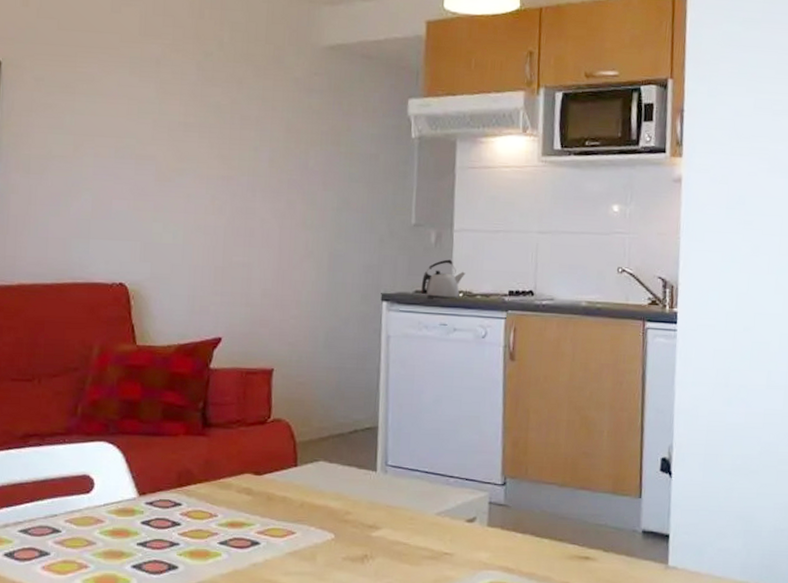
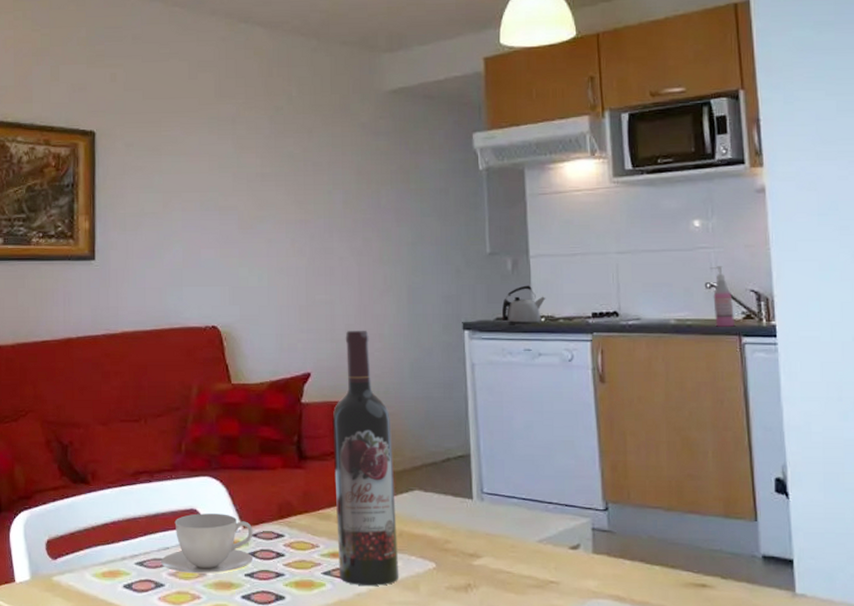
teacup: none [47,480,149,544] -> present [161,513,254,575]
wine bottle: none [235,295,301,556] -> present [332,330,399,586]
soap dispenser: none [623,252,641,313] -> present [710,266,735,328]

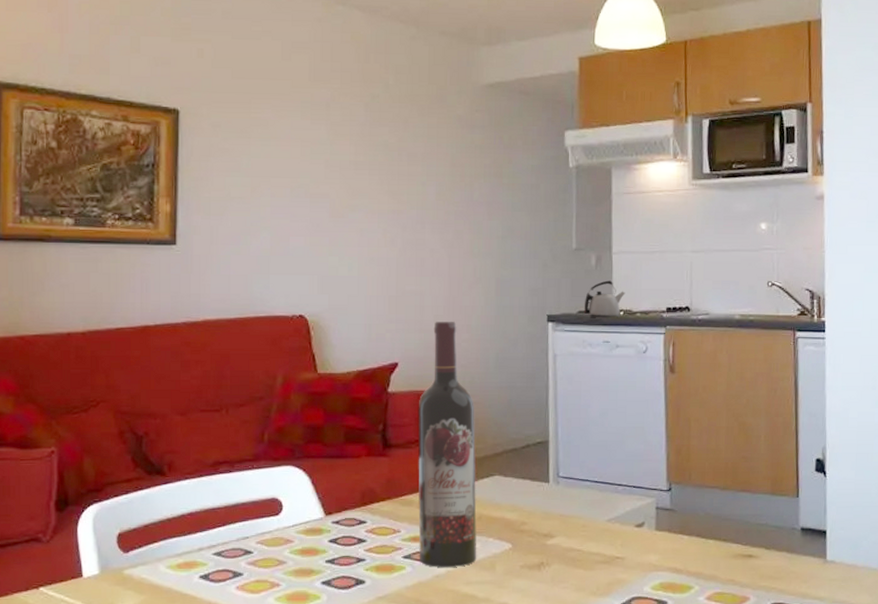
teacup: present [161,513,254,575] -> none [240,502,335,563]
soap dispenser: present [710,266,735,328] -> none [772,266,791,323]

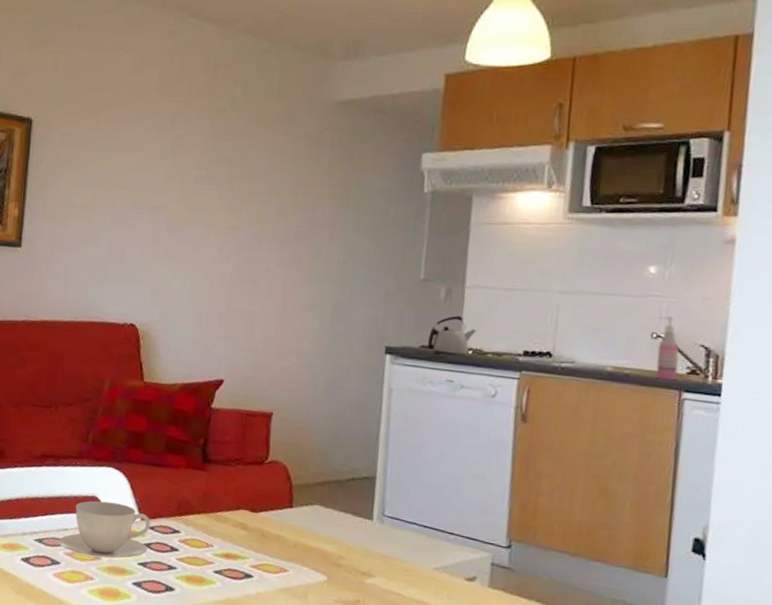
teacup: none [240,502,335,563] -> present [59,501,151,559]
wine bottle: present [417,321,477,567] -> none [229,342,299,591]
soap dispenser: none [772,266,791,323] -> present [656,316,680,382]

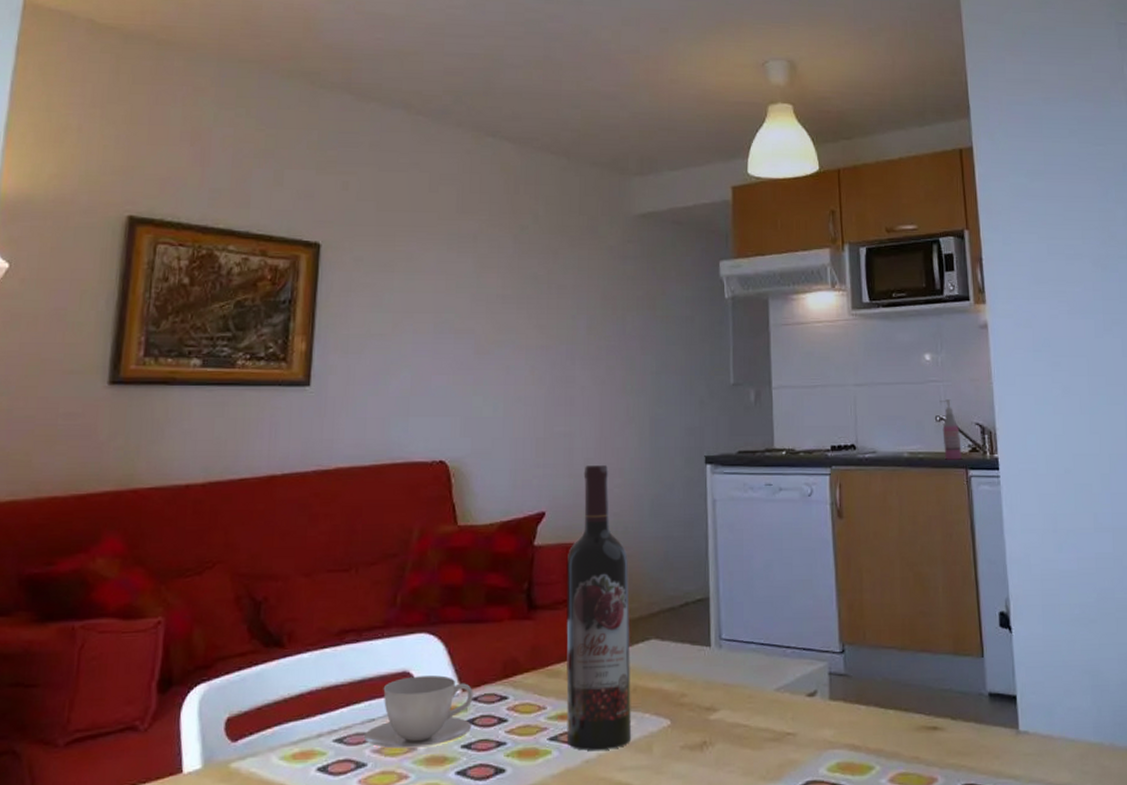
wine bottle: none [229,342,299,591] -> present [566,464,632,751]
kettle: present [427,315,477,358] -> none [743,417,787,459]

